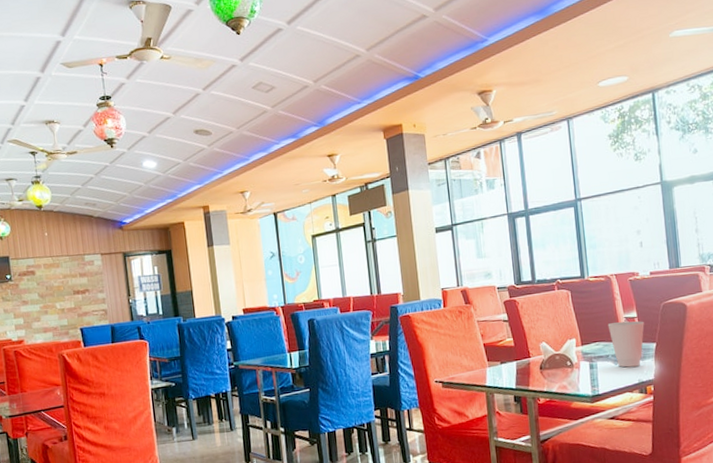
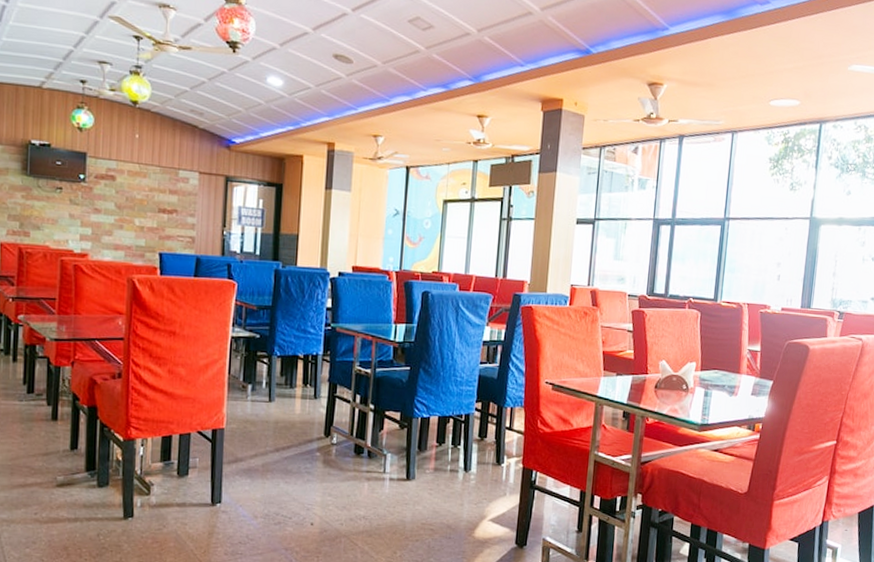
cup: present [607,321,645,368] -> none [730,353,766,402]

